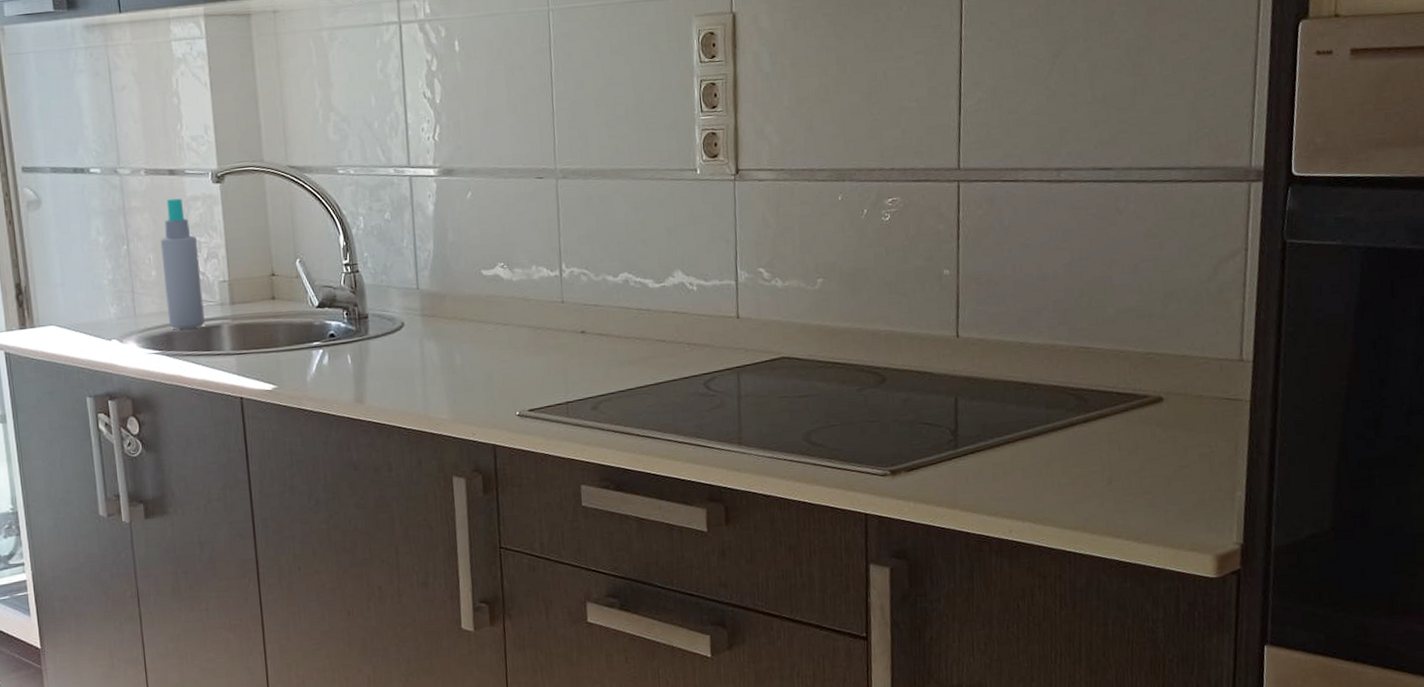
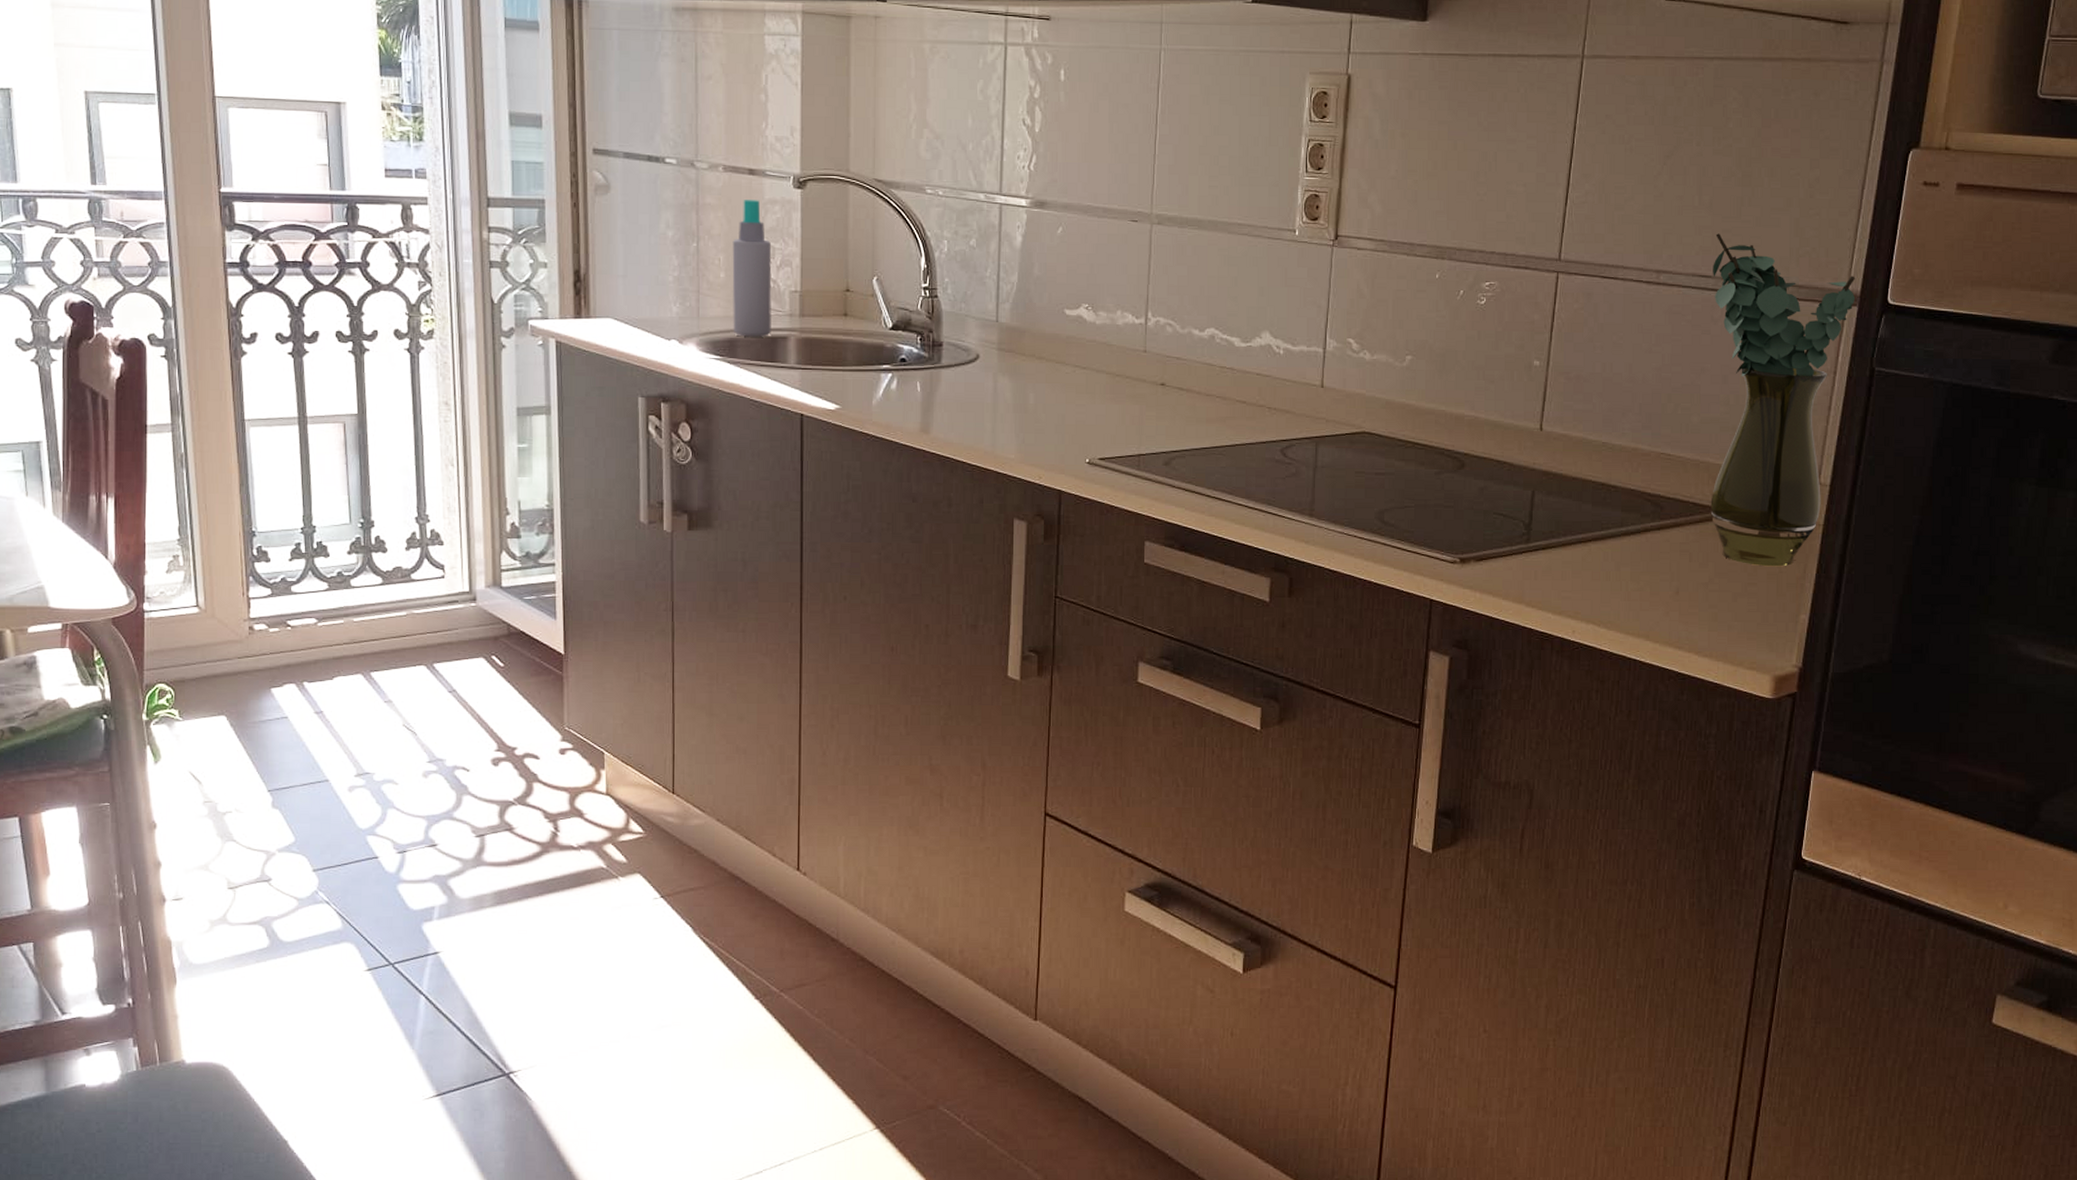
vase: none [1112,125,1260,448] -> present [1710,233,1856,567]

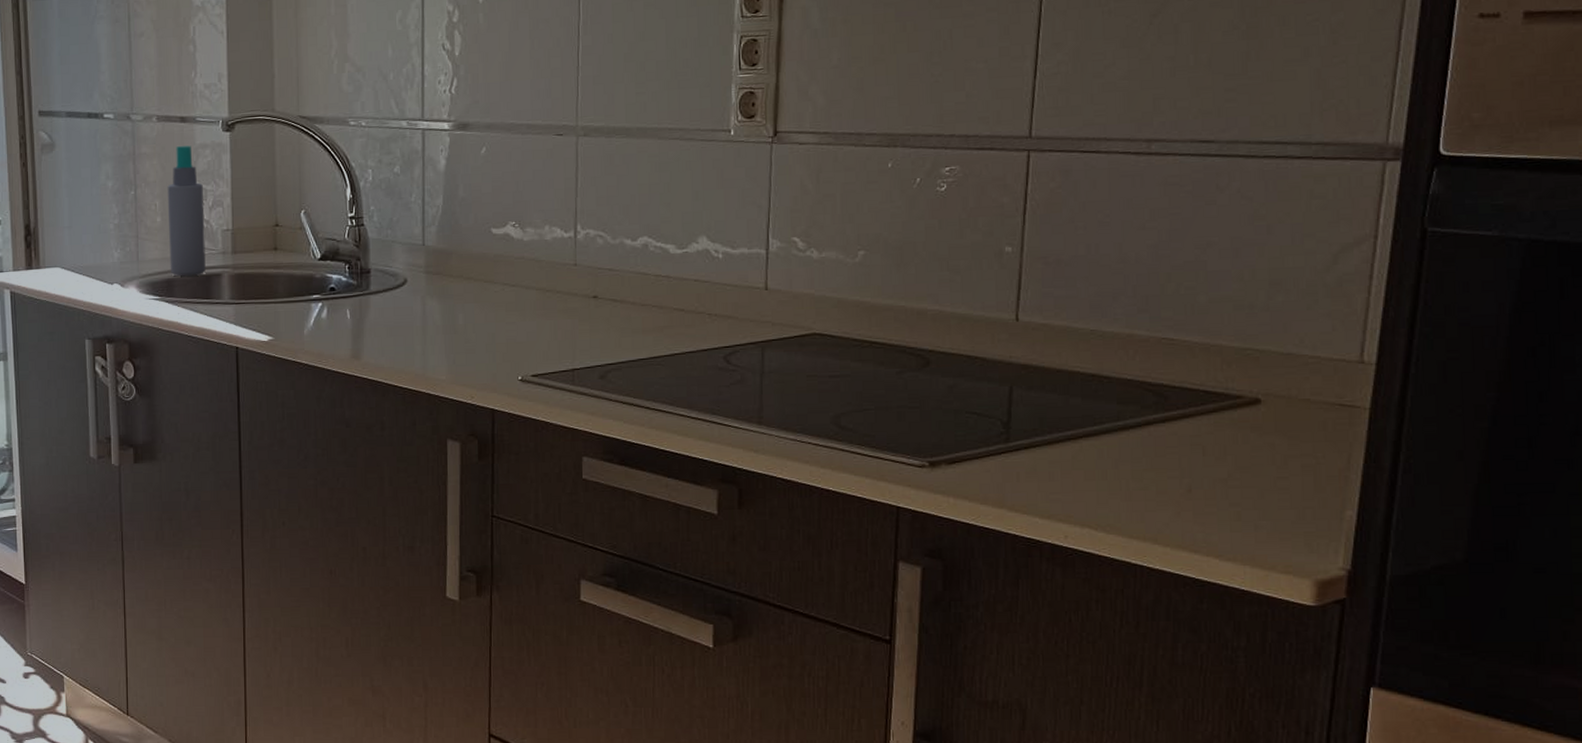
vase: present [1710,233,1856,567] -> none [1215,93,1398,458]

